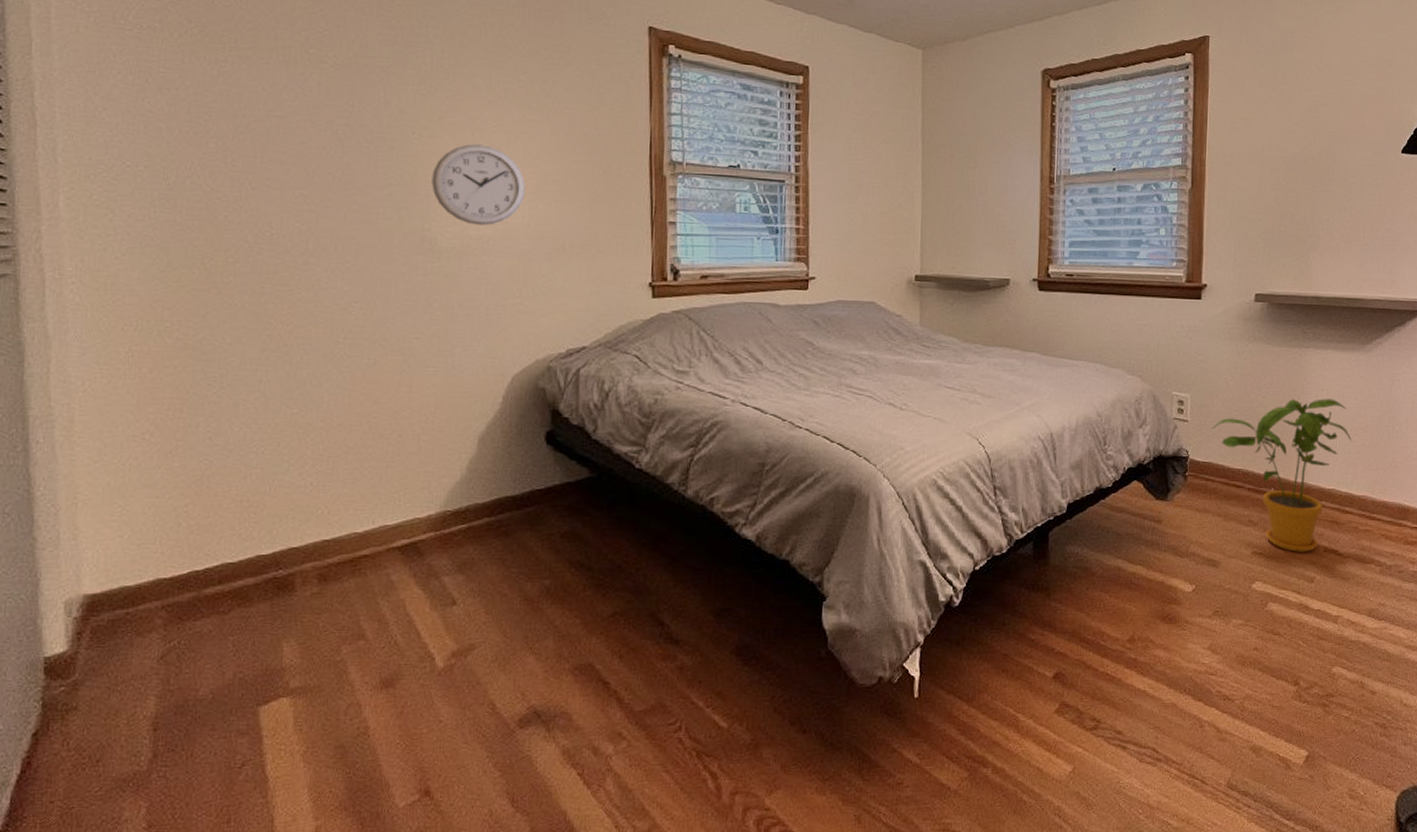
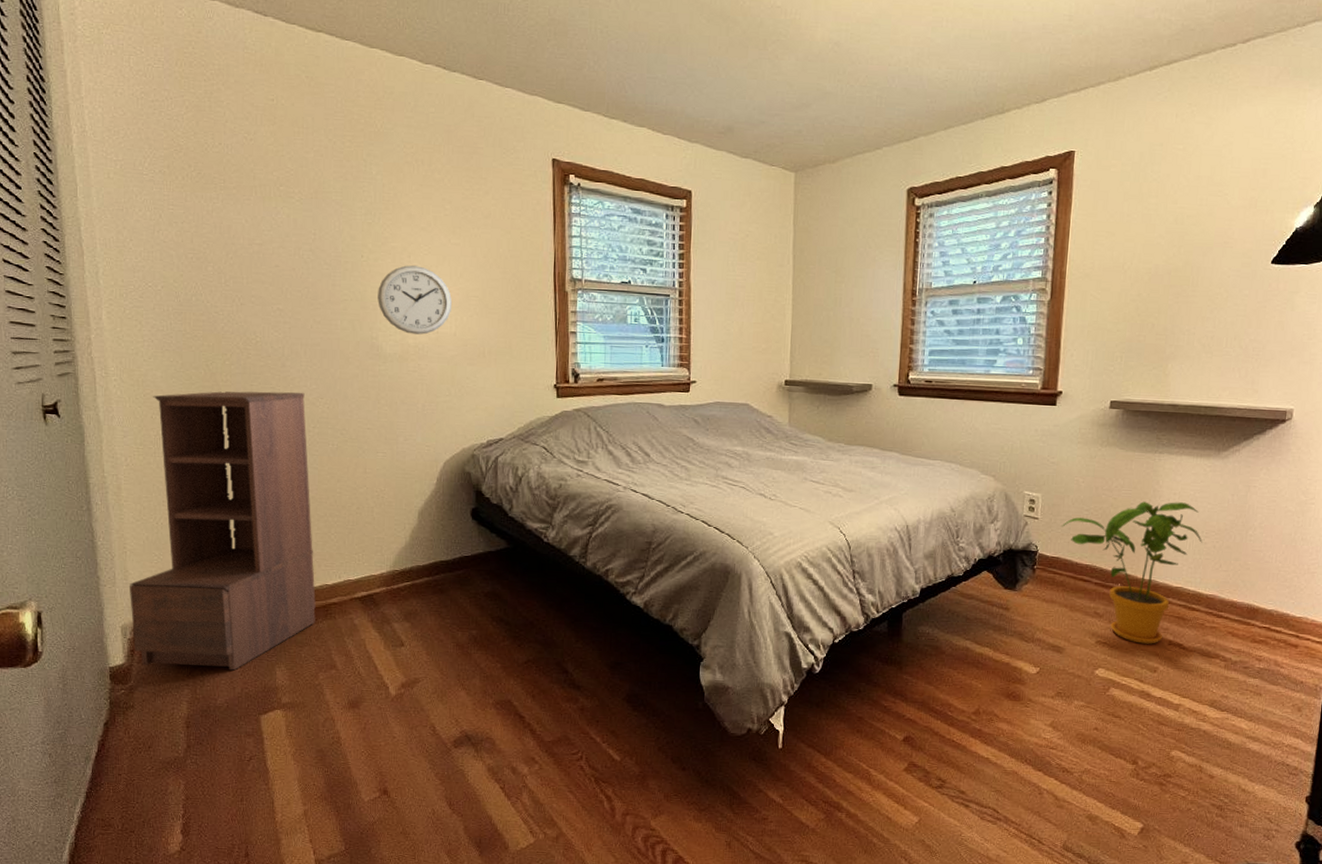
bookshelf: none [78,295,341,653] -> present [129,391,316,671]

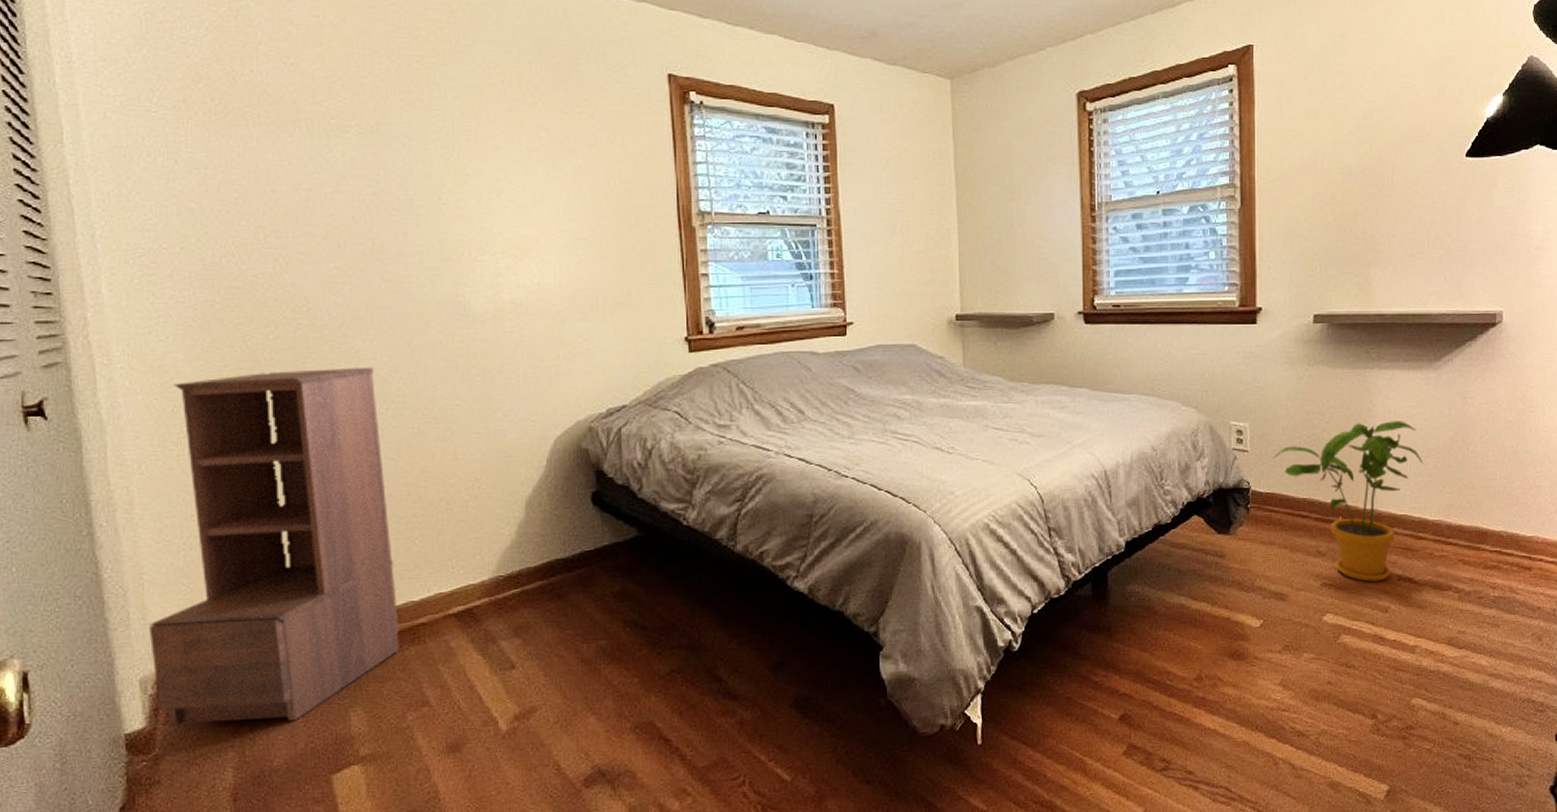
wall clock: present [378,265,452,335] -> none [461,206,554,288]

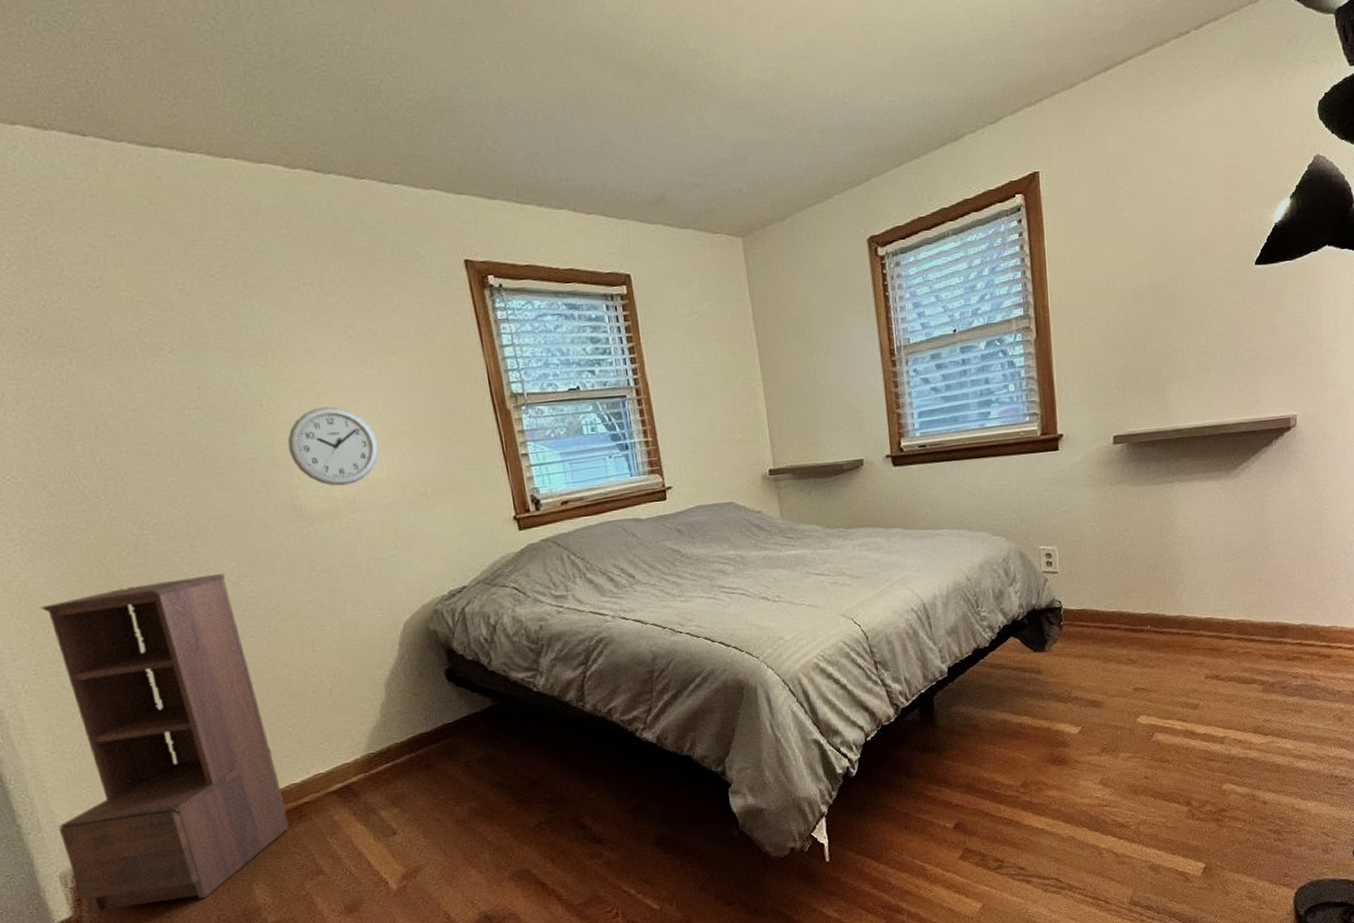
wall clock: none [461,206,554,288] -> present [287,406,379,486]
house plant: present [1273,421,1423,582] -> none [1082,529,1225,683]

